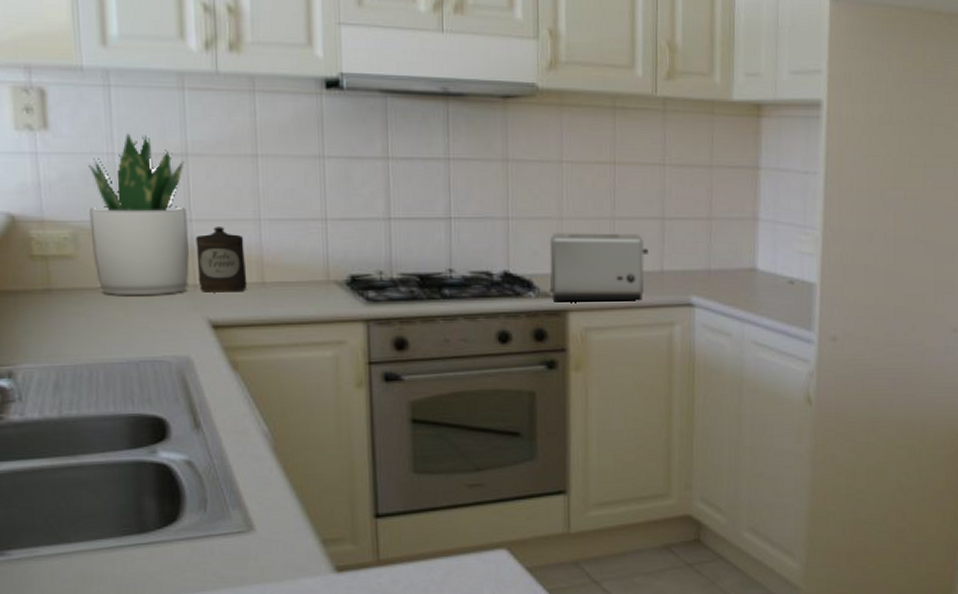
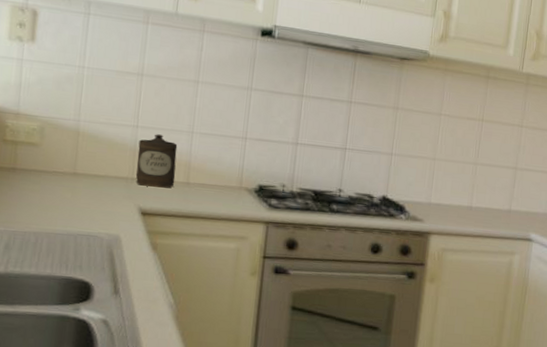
planter: present [89,133,189,296] -> none [54,52,139,184]
toaster: present [549,232,648,302] -> none [417,169,501,232]

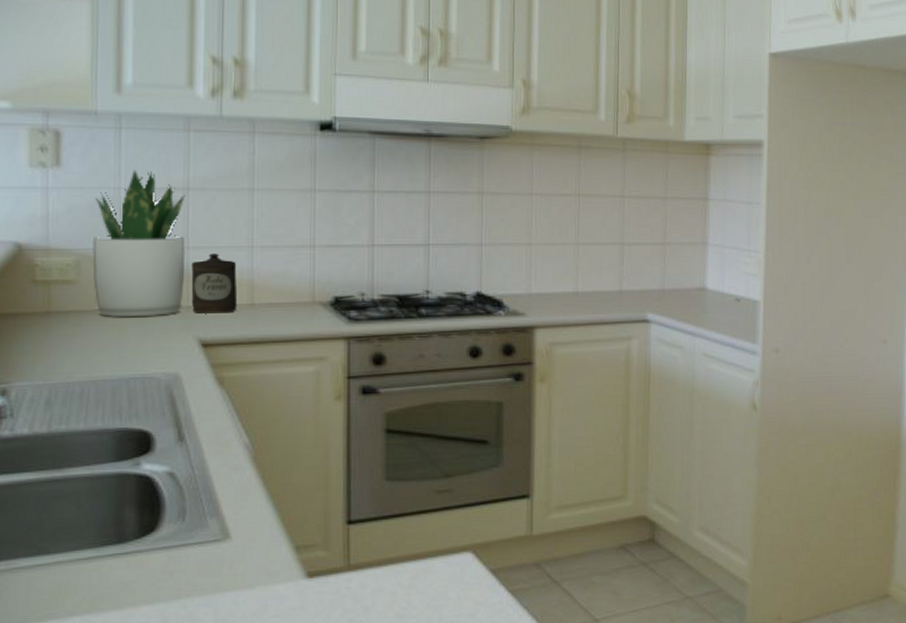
planter: none [54,52,139,184] -> present [92,170,185,318]

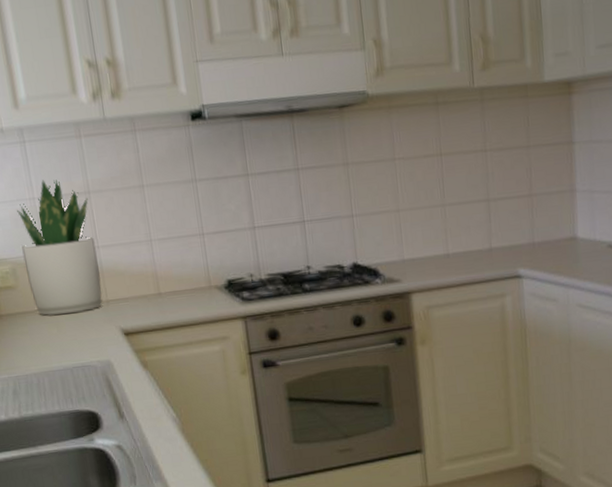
canister: present [191,253,237,314] -> none [103,250,148,306]

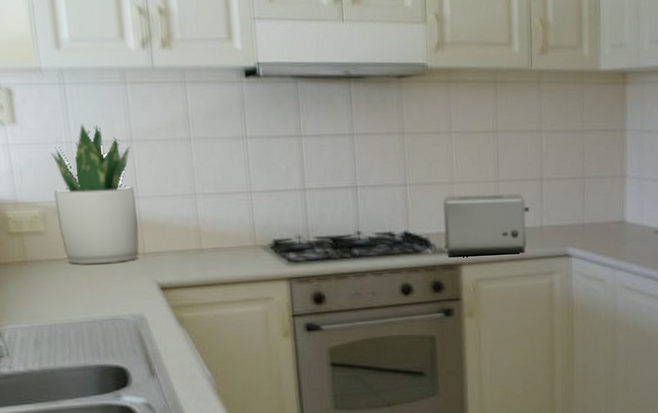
toaster: none [389,216,477,286] -> present [442,193,529,257]

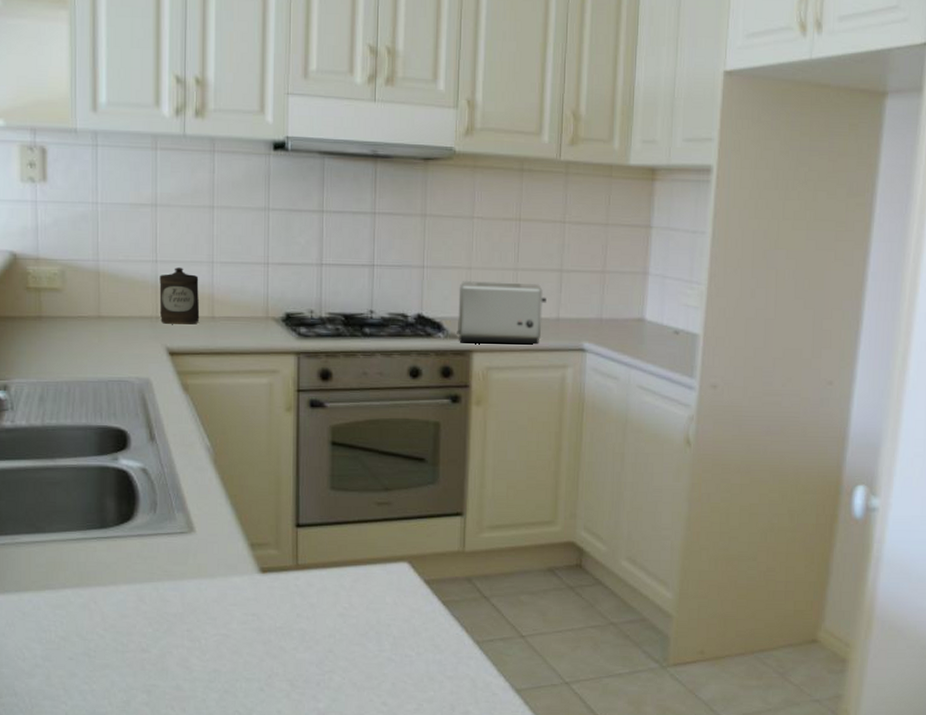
planter: present [51,124,139,265] -> none [75,186,154,325]
canister: none [143,202,188,259] -> present [159,267,200,324]

